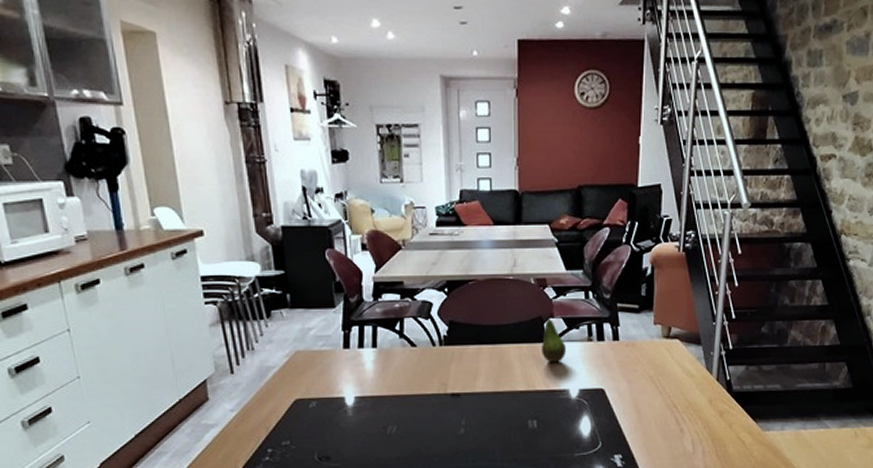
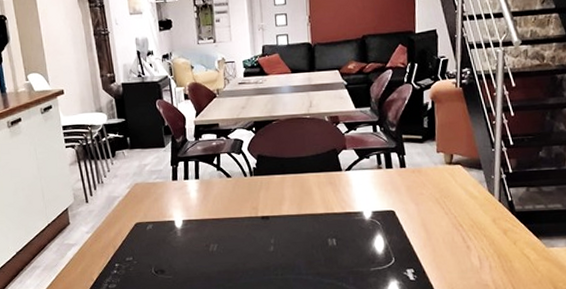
fruit: present [542,312,567,363] -> none [337,144,359,189]

